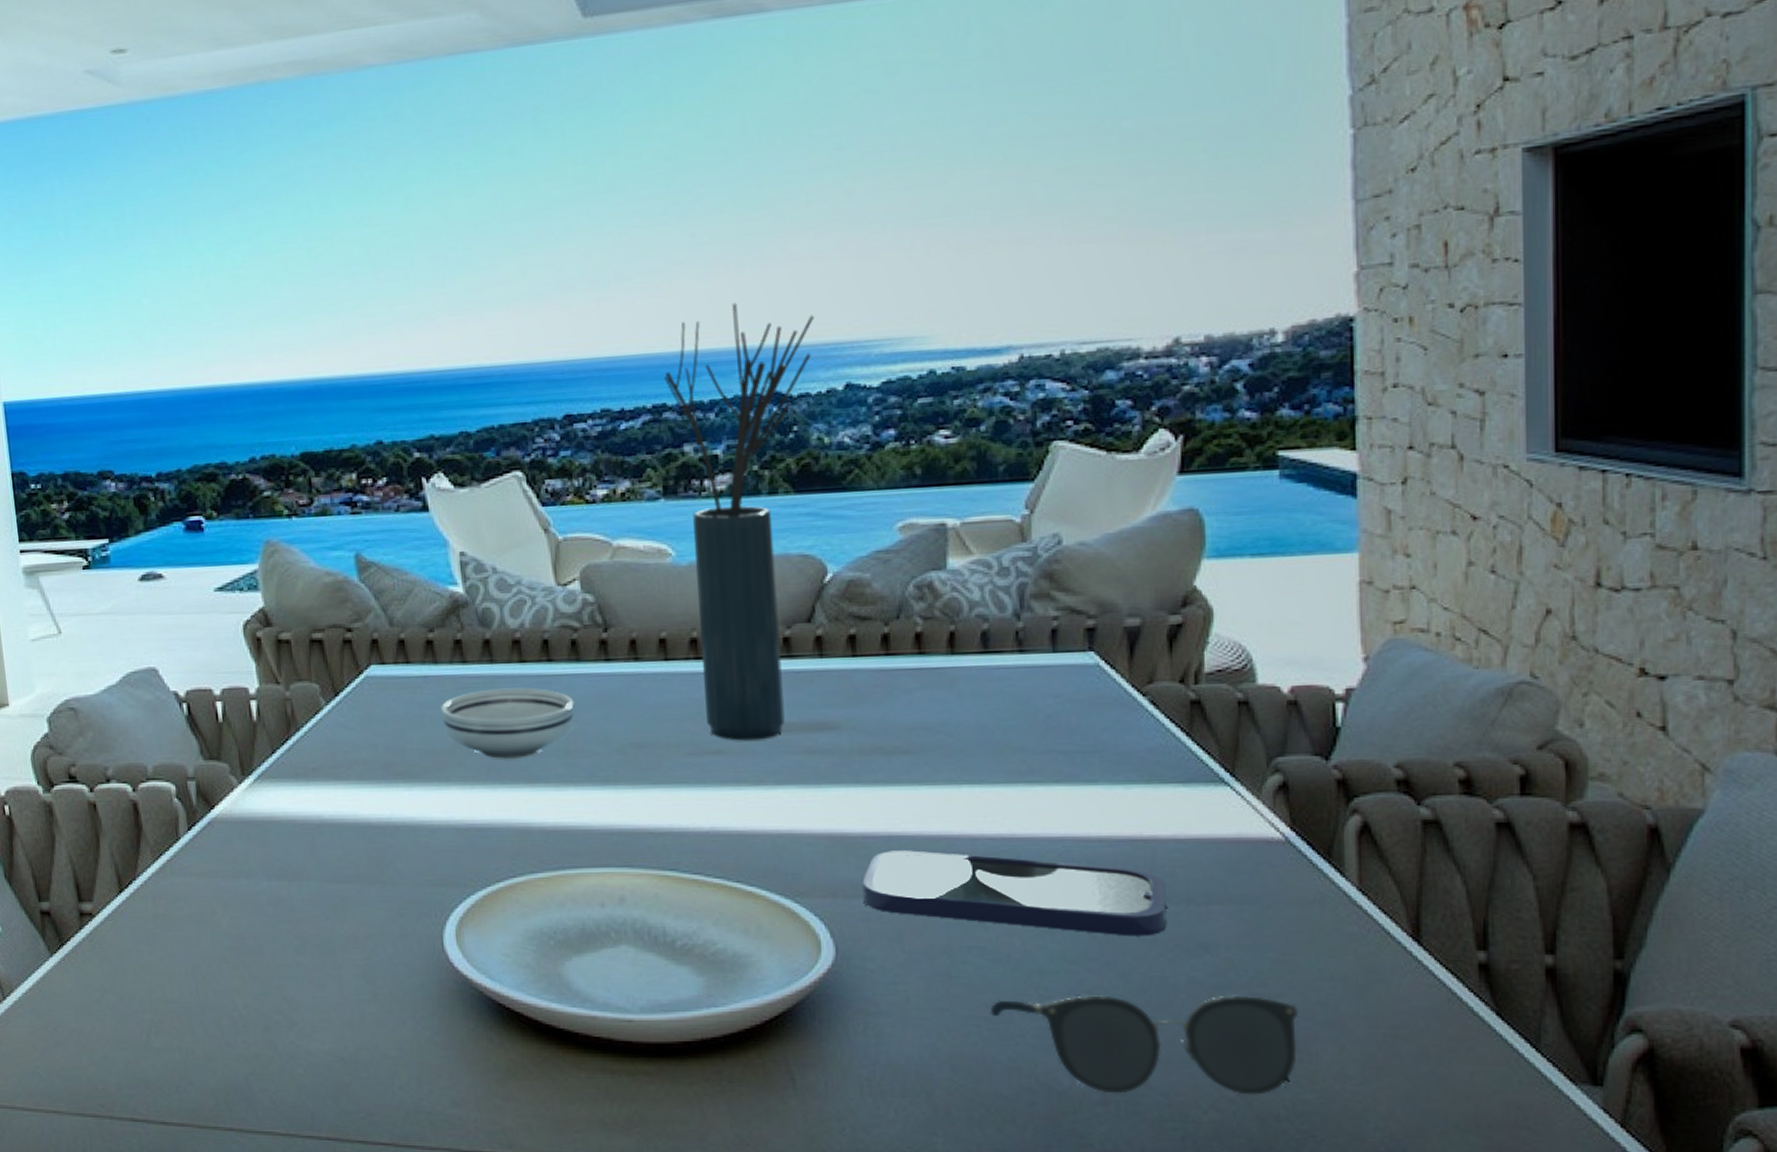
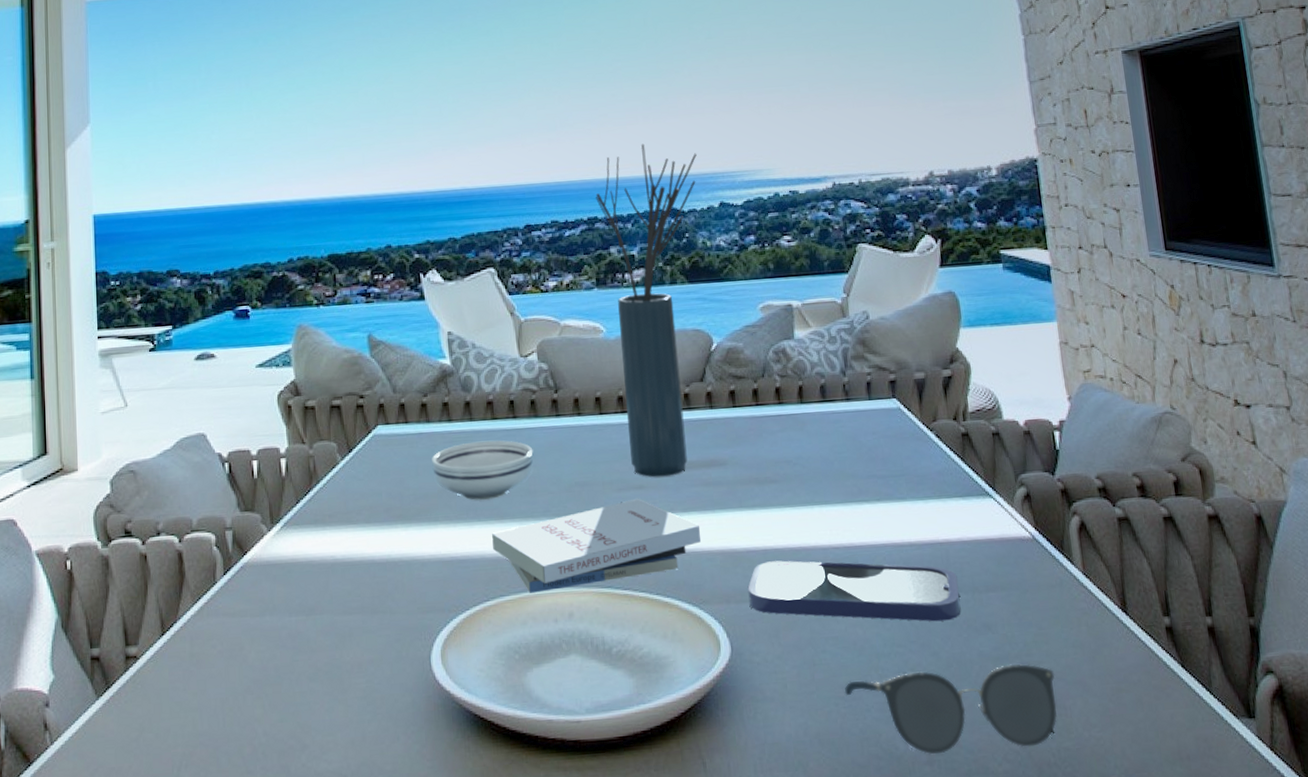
books: none [520,765,800,871] -> present [492,498,701,593]

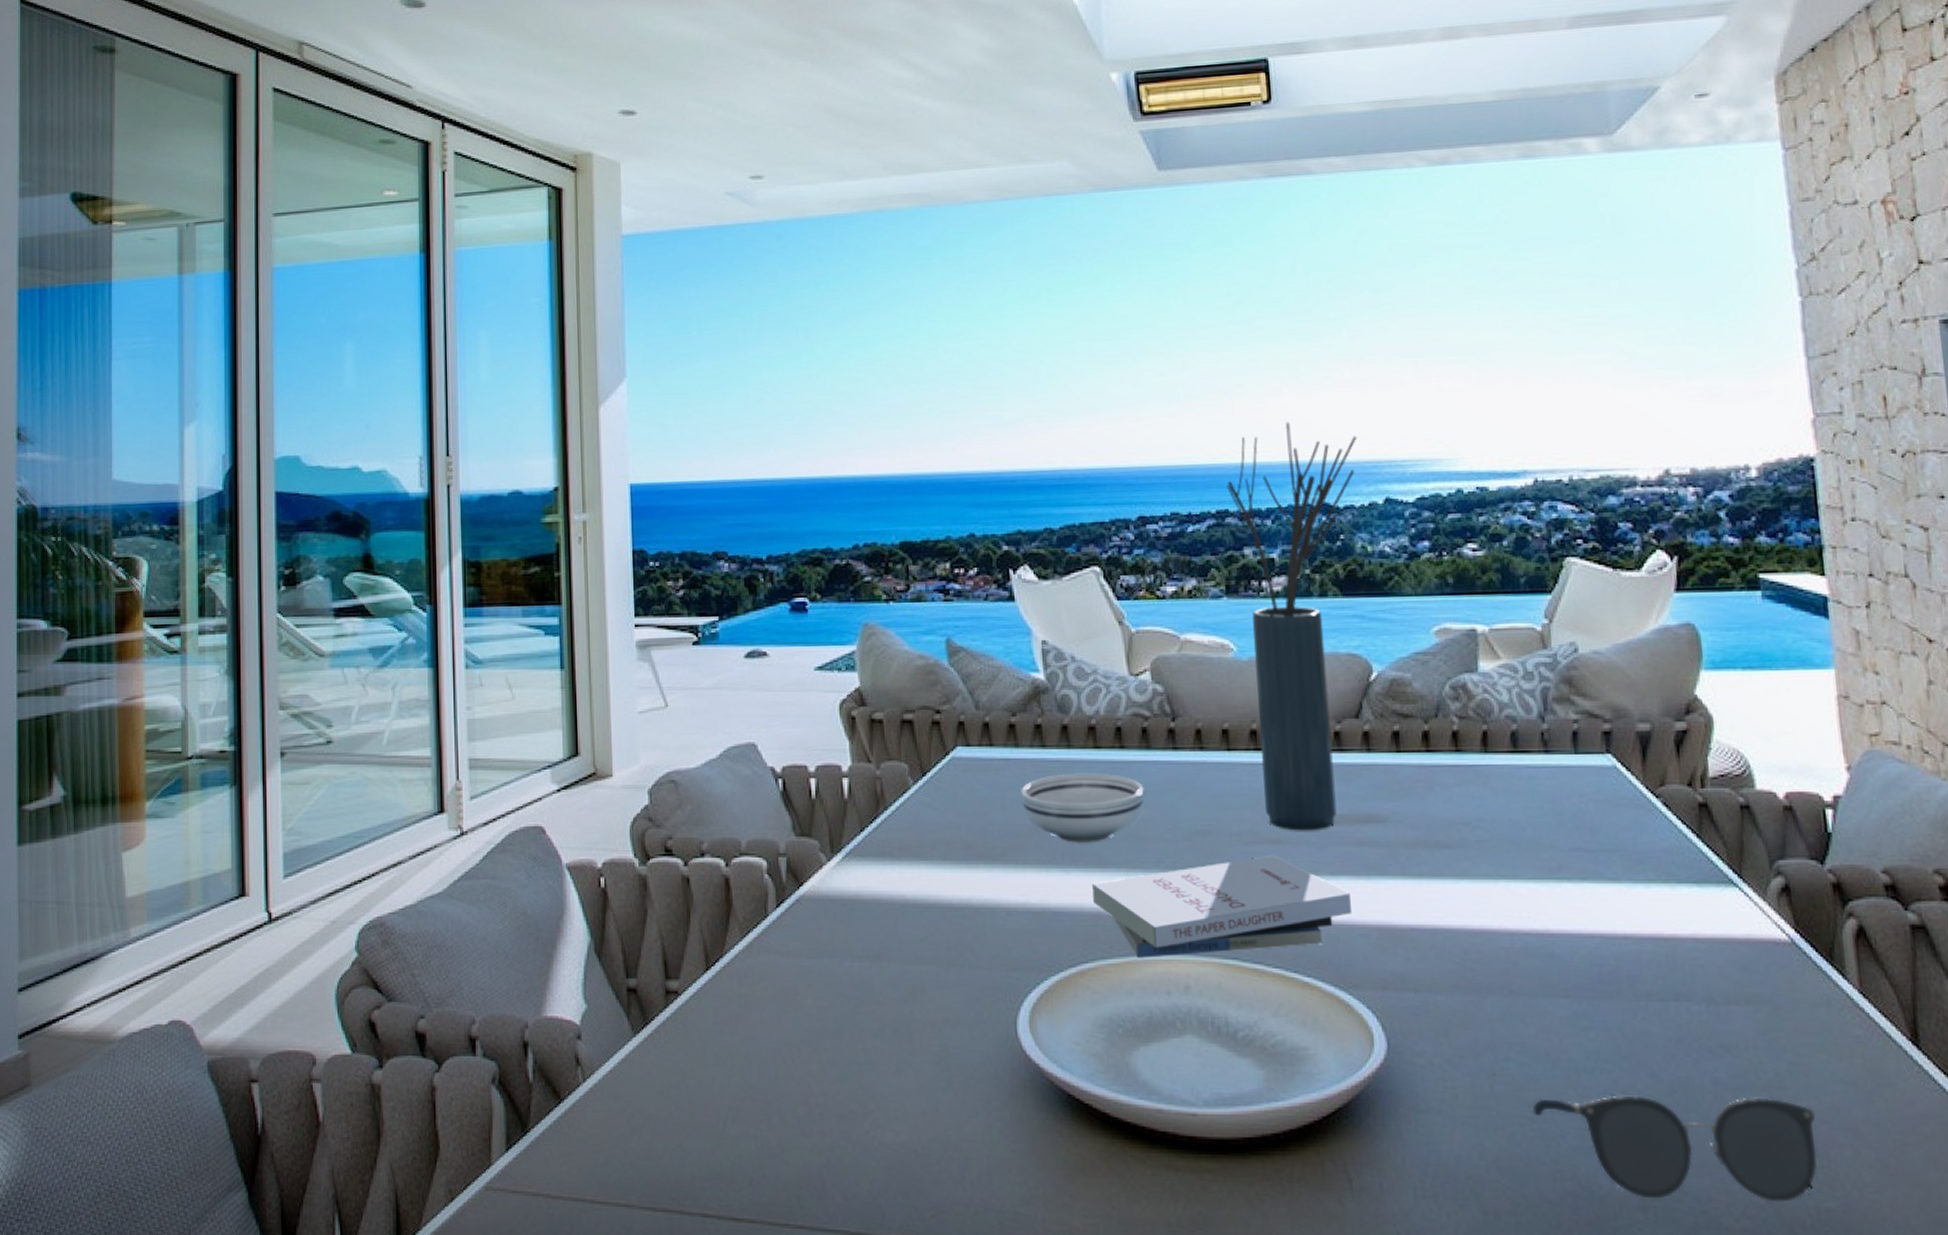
mobile phone: present [747,560,961,622] -> none [1410,944,1691,1036]

